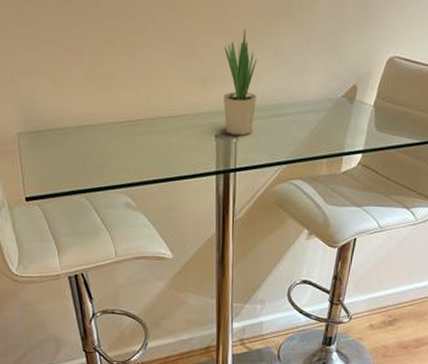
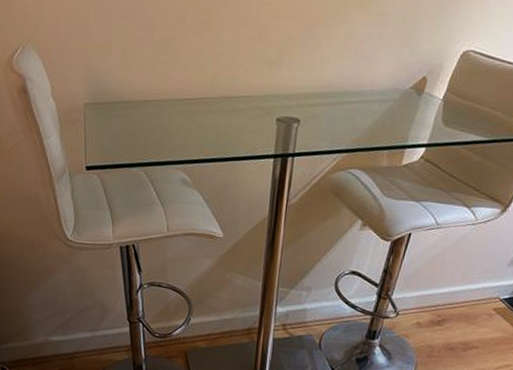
potted plant: present [223,28,258,136] -> none [287,13,327,121]

